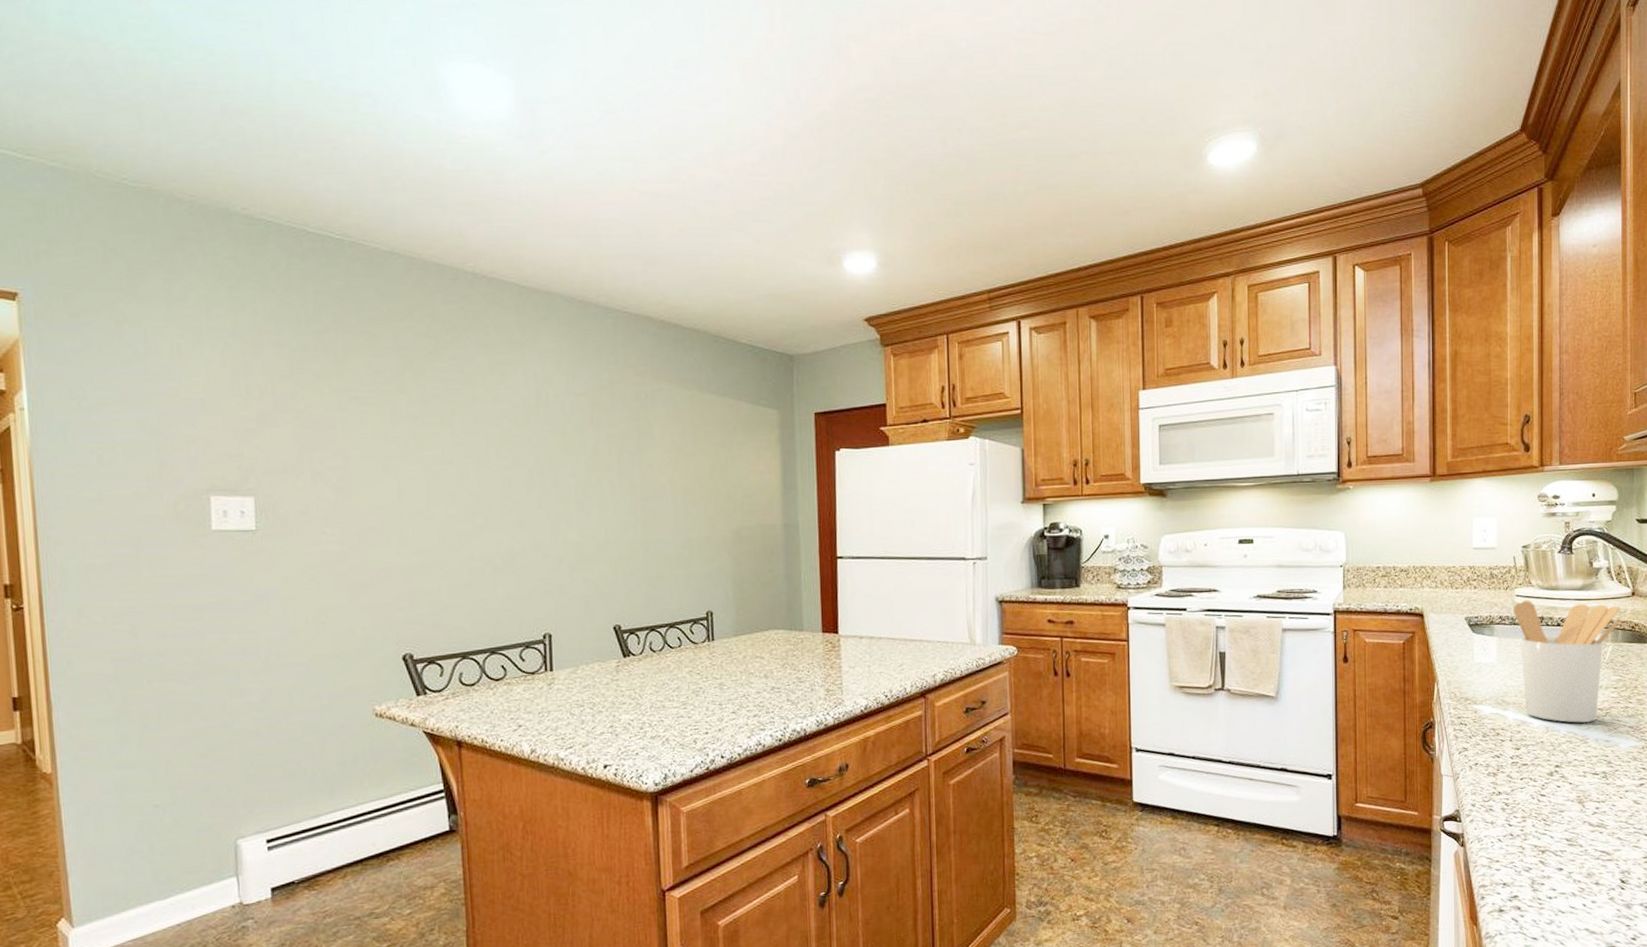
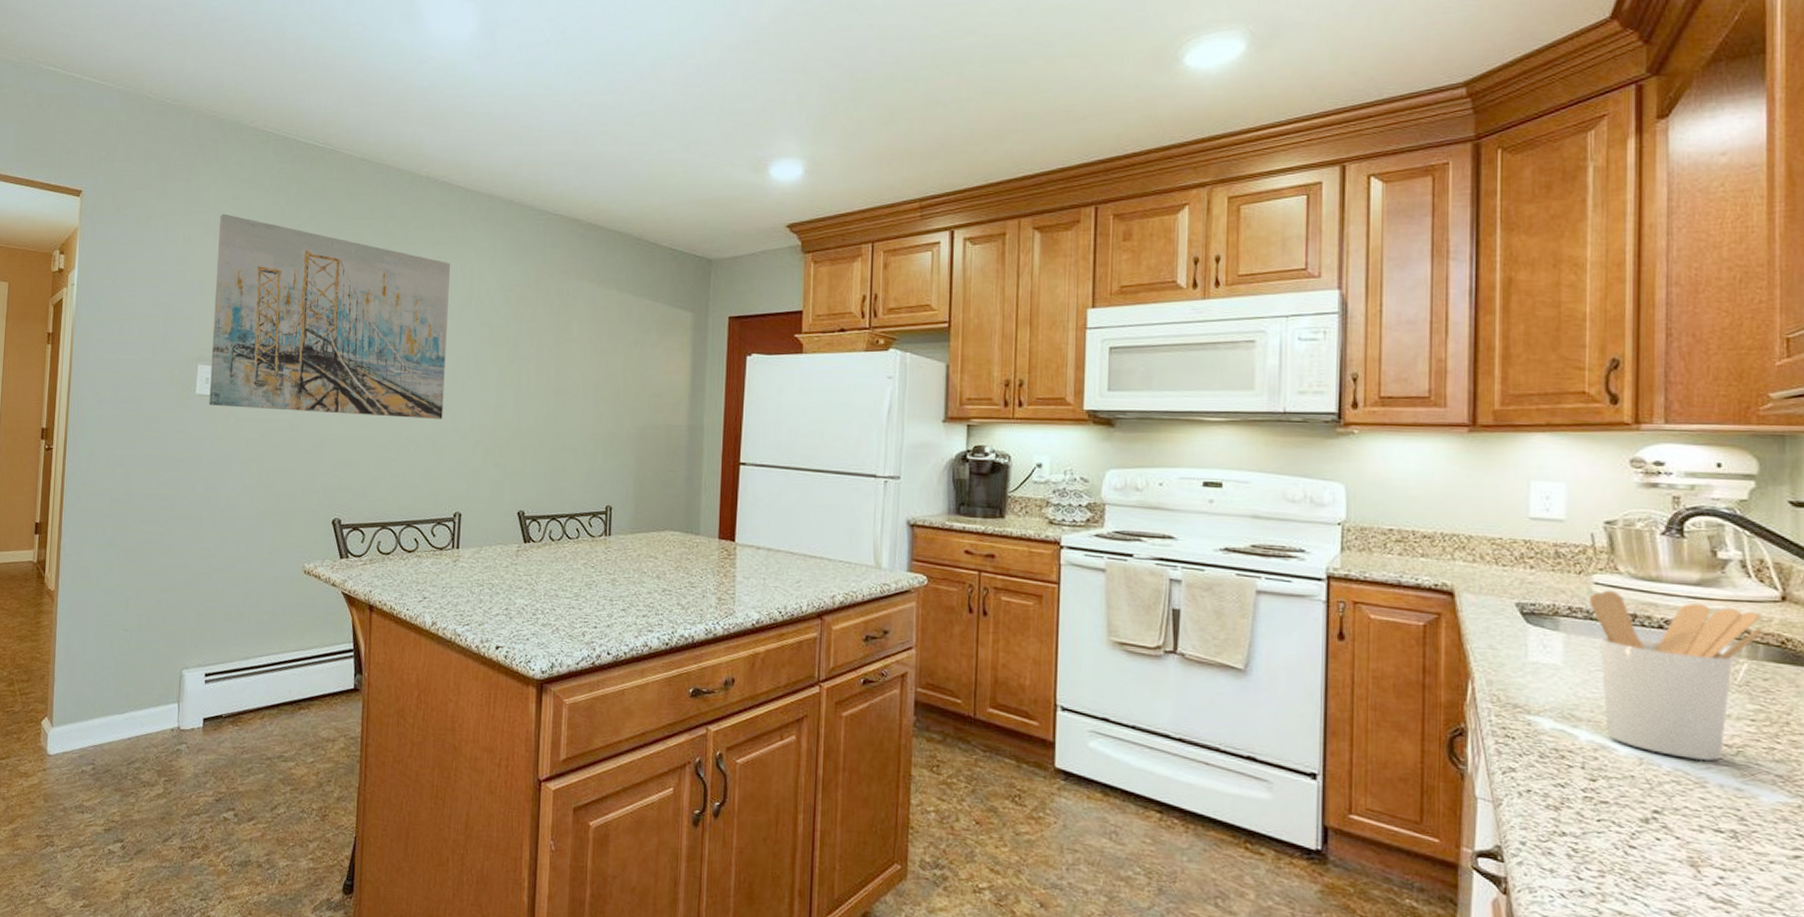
wall art: none [215,318,520,542] -> present [209,213,450,419]

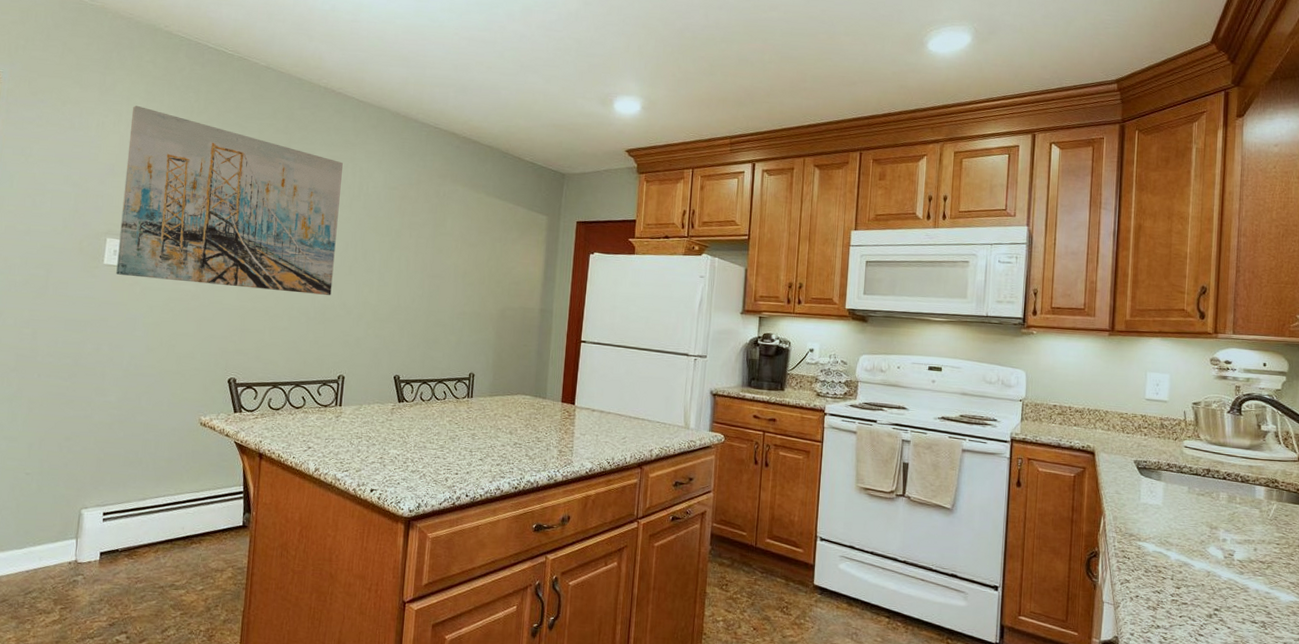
utensil holder: present [1589,590,1764,762] -> none [1180,451,1287,574]

